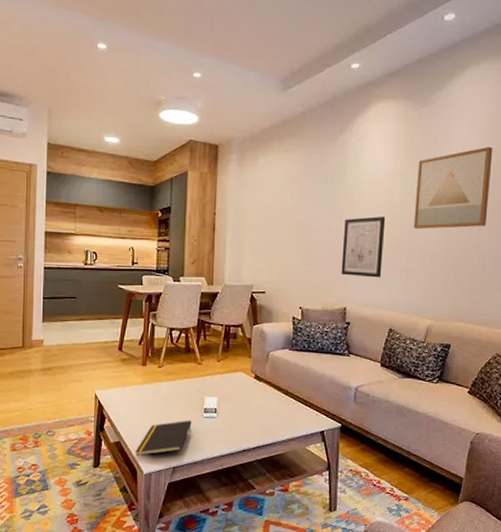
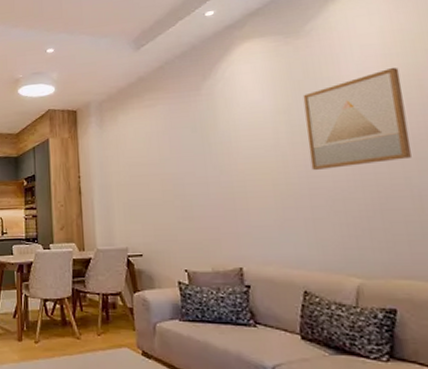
wall art: present [341,216,386,278] -> none [224,161,281,231]

